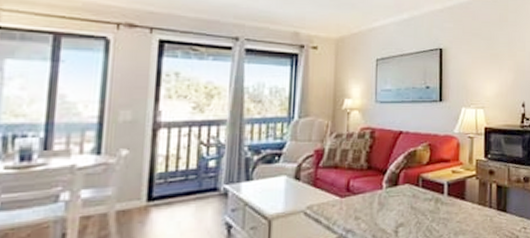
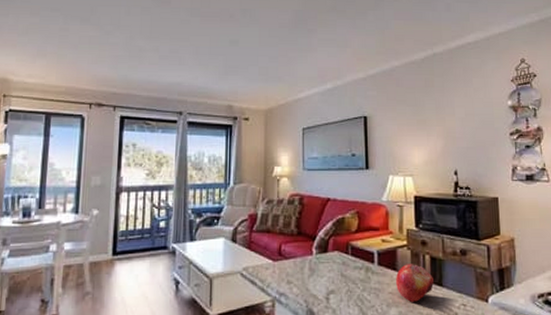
fruit: none [464,192,499,229] -> present [396,264,434,302]

